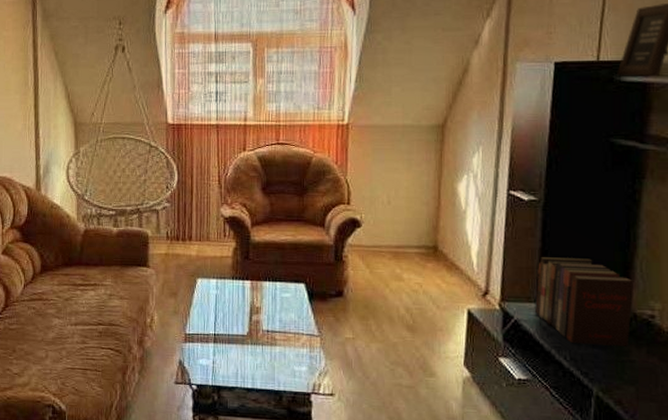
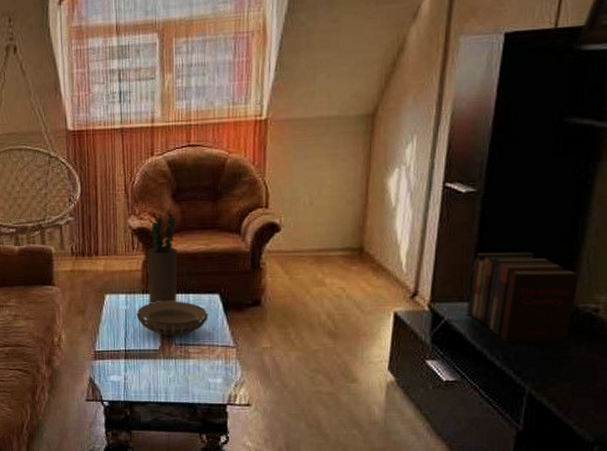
decorative bowl: none [226,287,294,322] -> present [136,301,208,335]
vase: none [238,196,266,291] -> present [148,204,178,305]

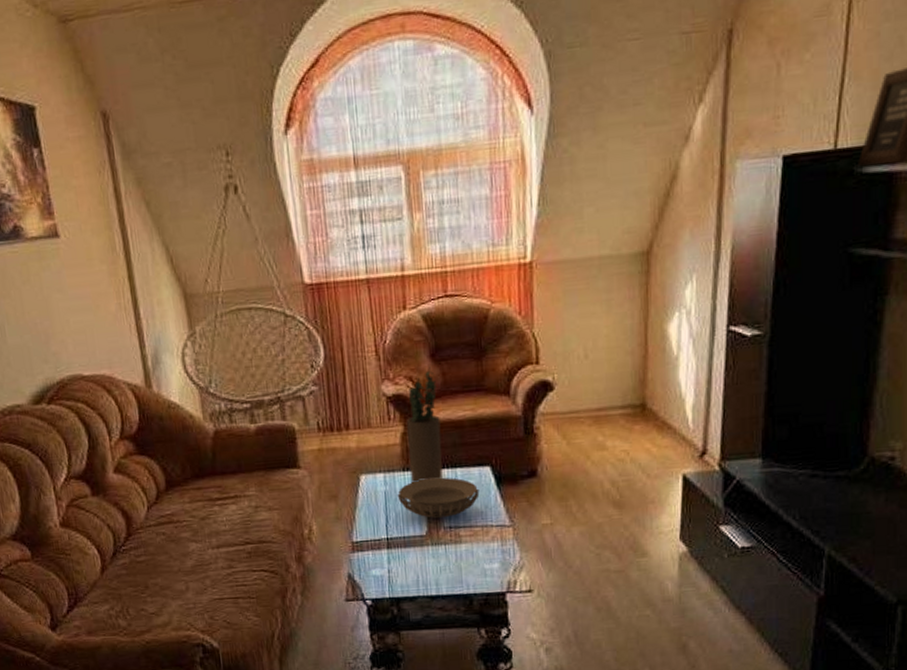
books: present [468,252,579,343] -> none [760,398,873,500]

